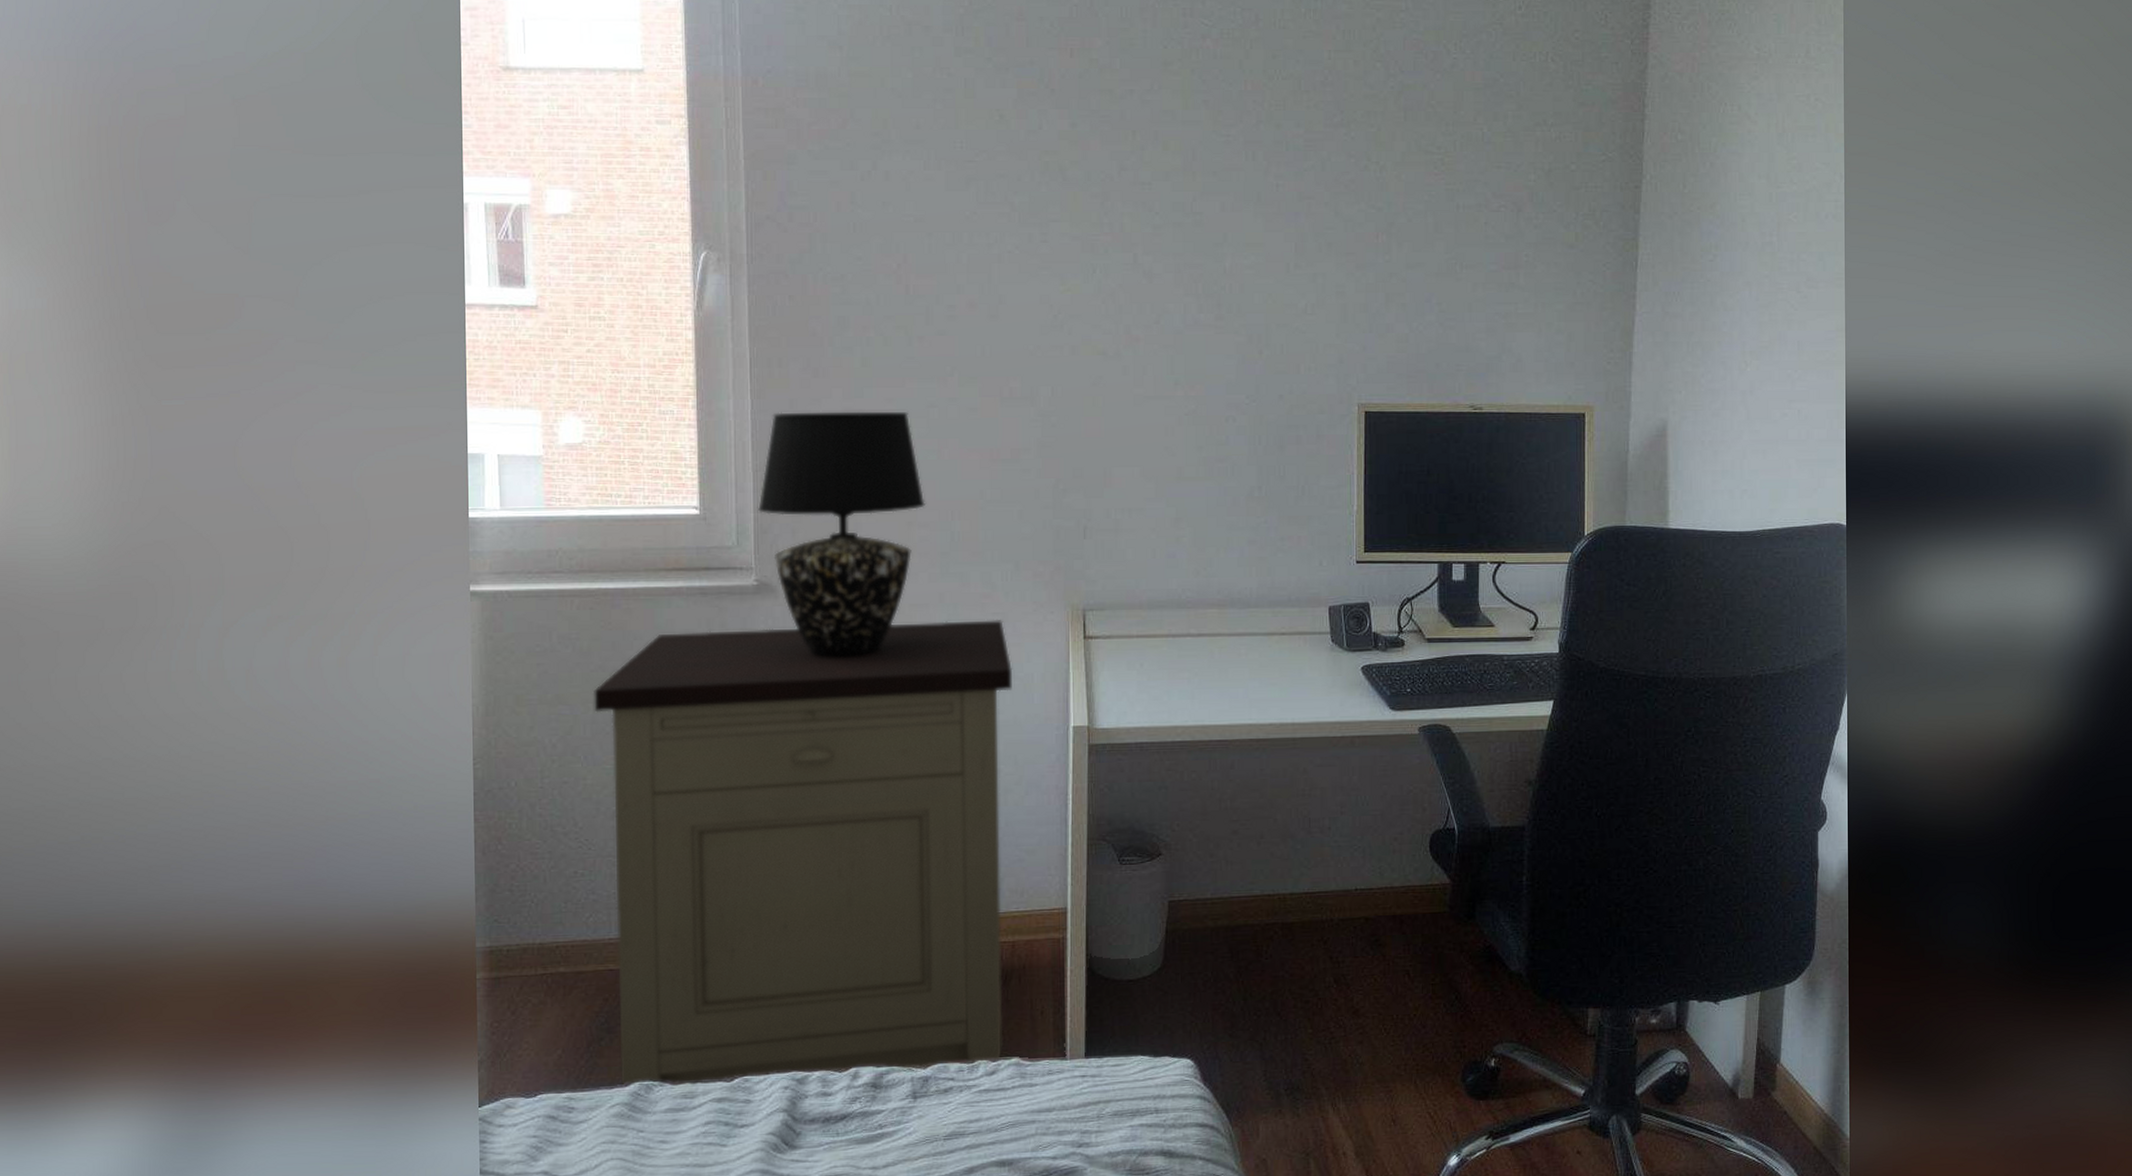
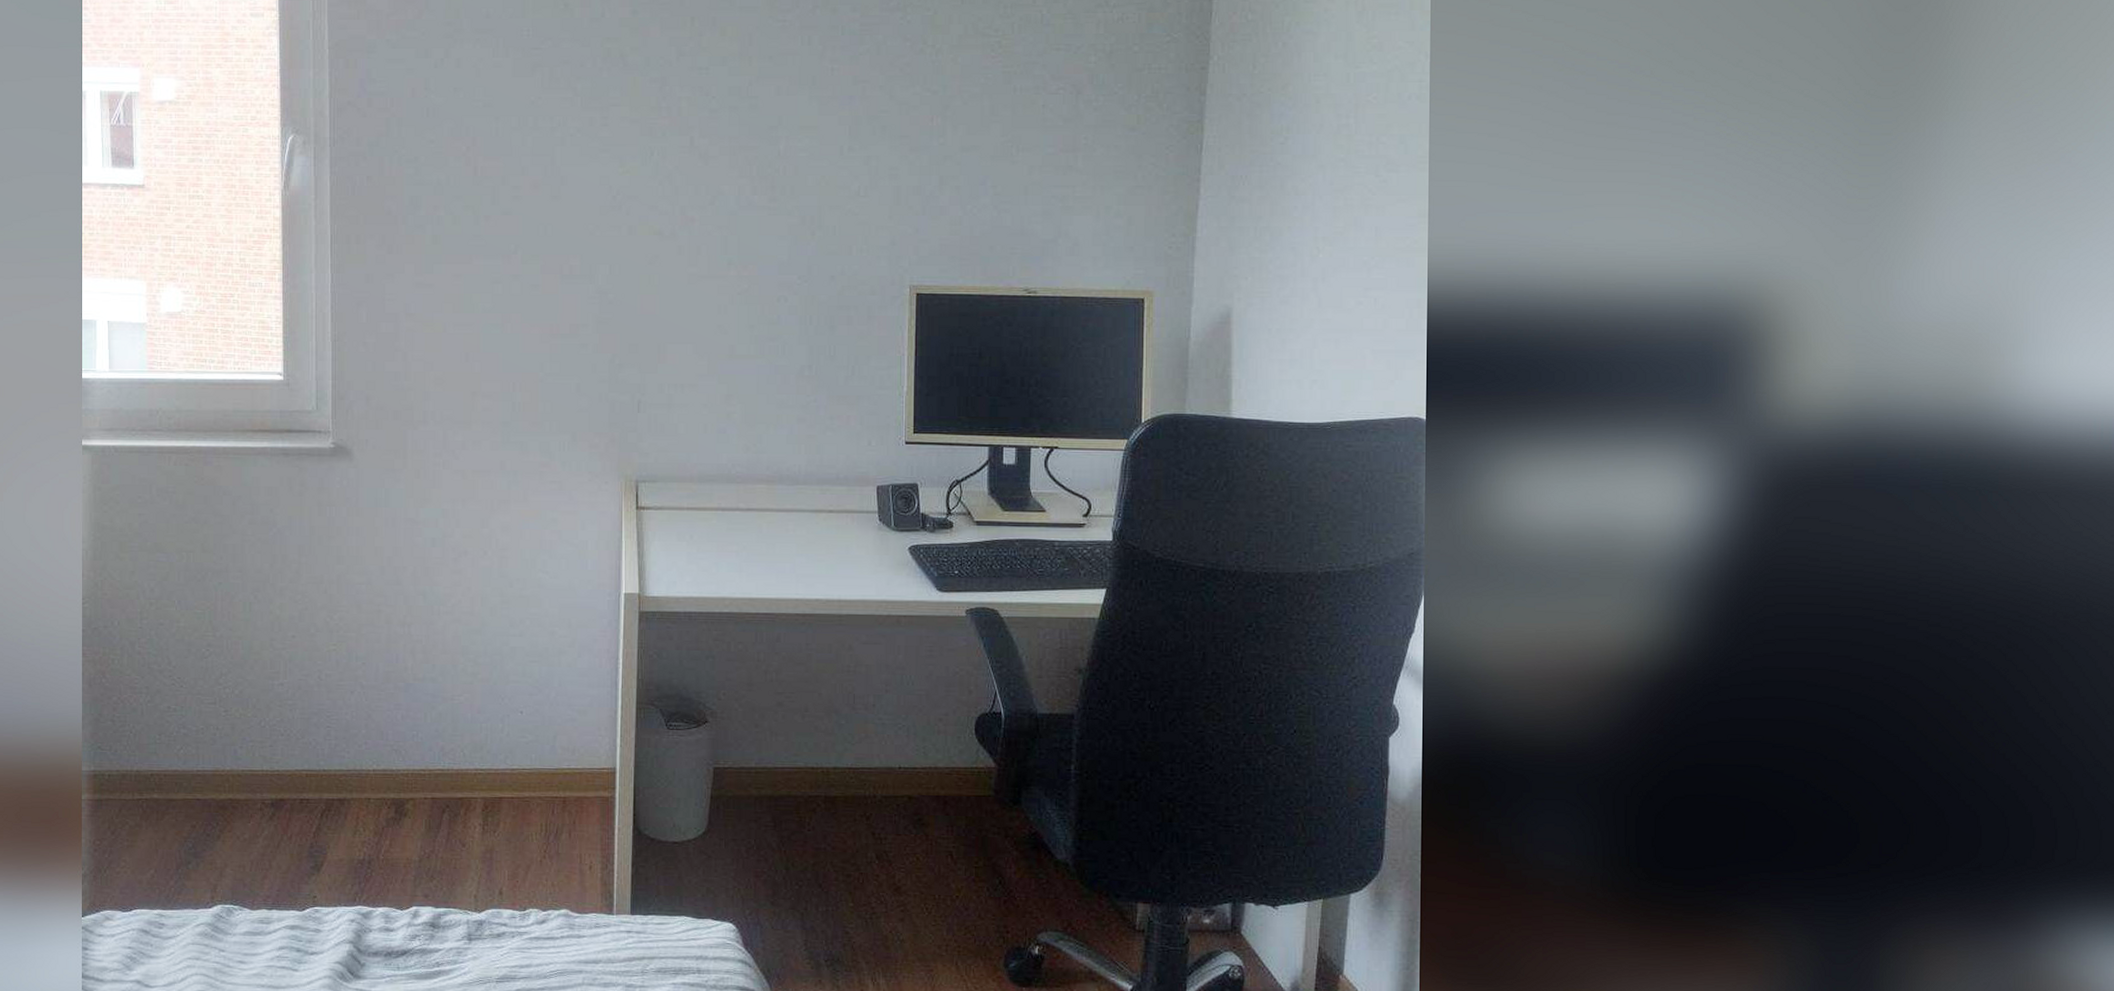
nightstand: present [594,620,1013,1086] -> none [187,487,569,911]
table lamp: present [757,411,927,658] -> none [335,286,490,519]

